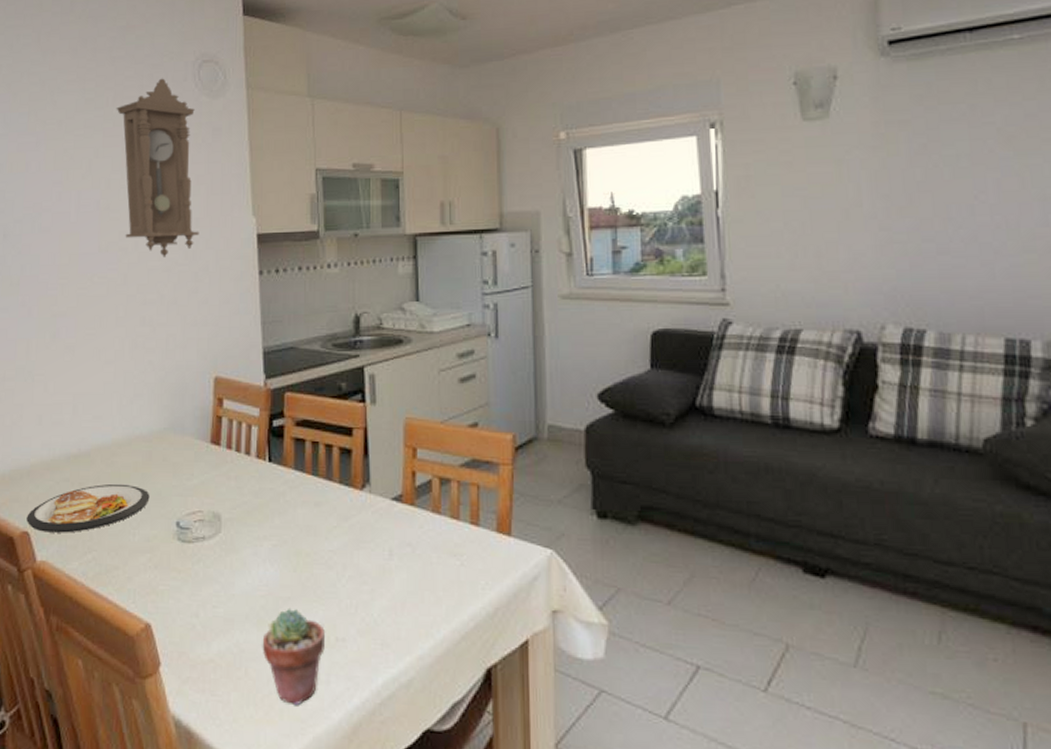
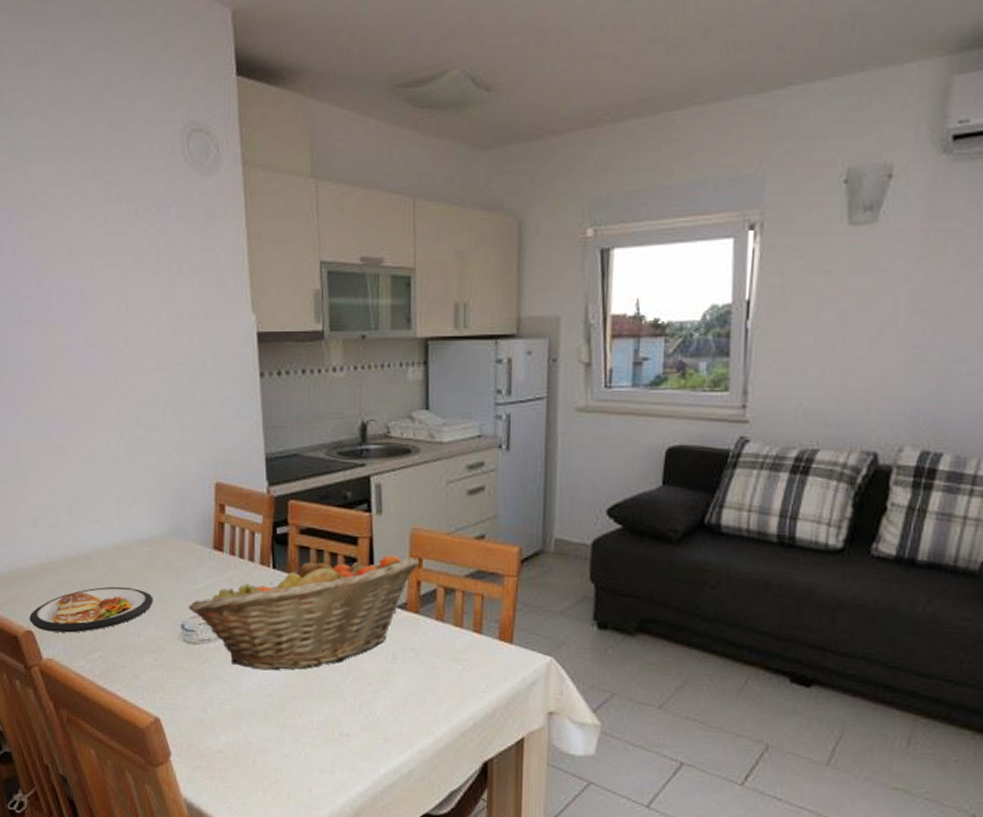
pendulum clock: present [116,78,199,257] -> none [96,149,195,355]
fruit basket: none [184,446,413,570] -> present [188,555,419,670]
potted succulent: present [262,607,325,706] -> none [269,705,329,792]

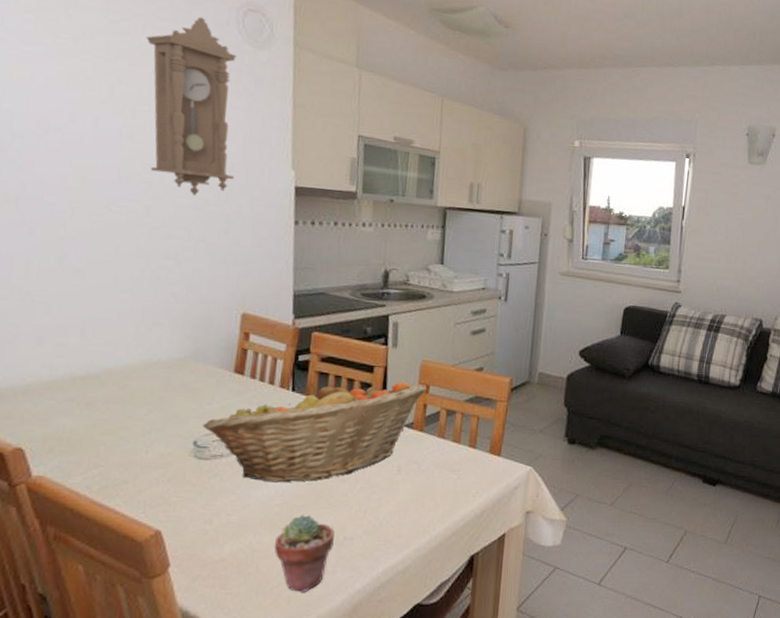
dish: present [29,586,153,633] -> none [20,405,166,450]
pendulum clock: none [96,149,195,355] -> present [145,16,237,196]
potted succulent: none [269,705,329,792] -> present [274,514,334,593]

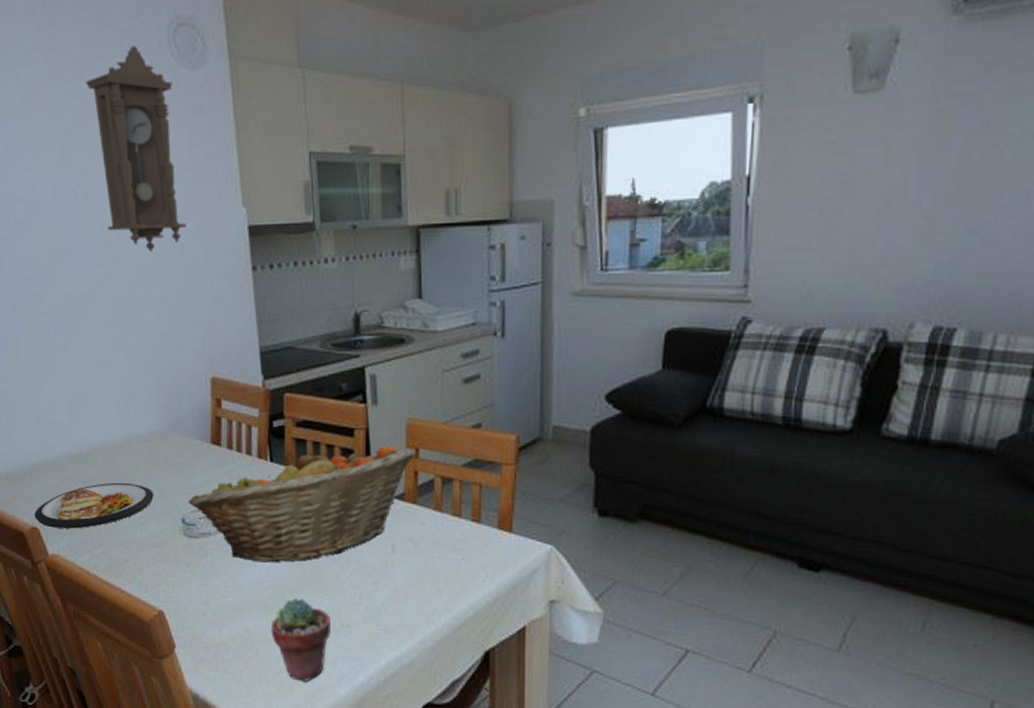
dish: none [20,405,166,450] -> present [34,482,154,529]

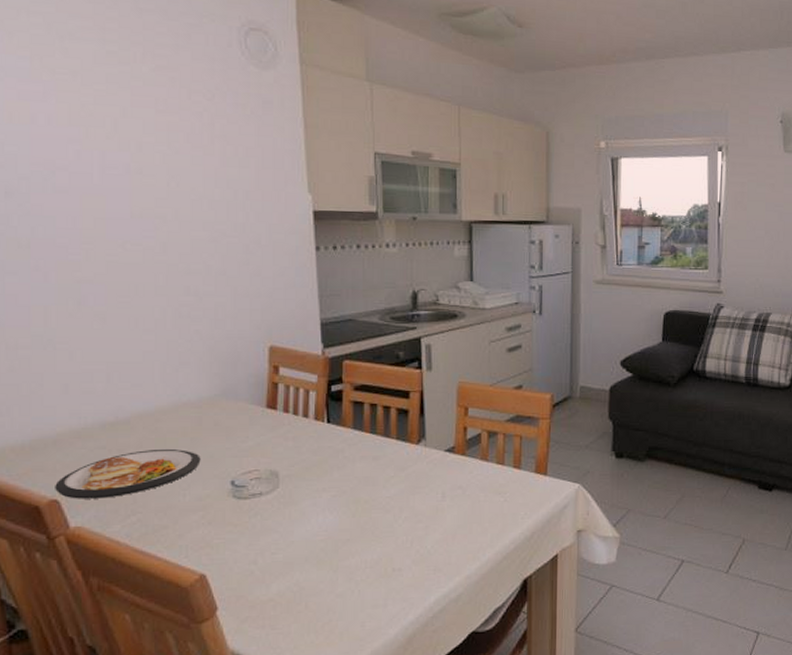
pendulum clock: present [85,45,186,252] -> none [146,40,250,228]
fruit basket: present [188,446,415,563] -> none [239,406,465,518]
potted succulent: present [271,597,331,683] -> none [322,548,382,628]

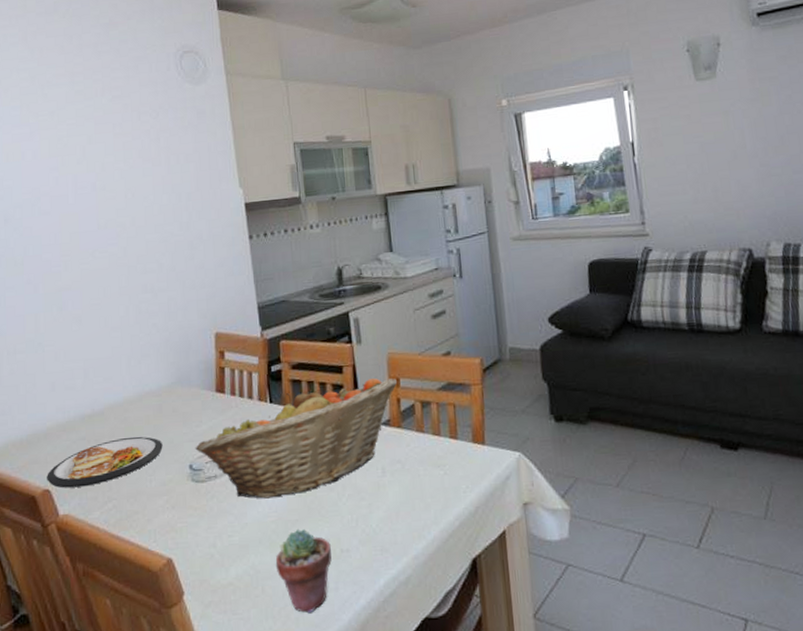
fruit basket: none [239,406,465,518] -> present [195,378,397,499]
potted succulent: none [322,548,382,628] -> present [275,528,332,614]

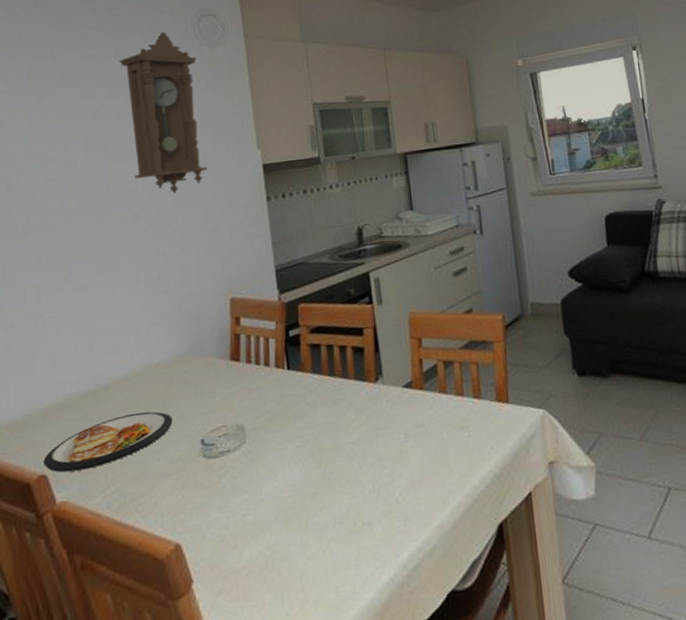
pendulum clock: none [105,69,192,230] -> present [119,32,208,194]
fruit basket: present [195,378,397,499] -> none [207,338,419,472]
potted succulent: present [275,528,332,614] -> none [292,502,352,595]

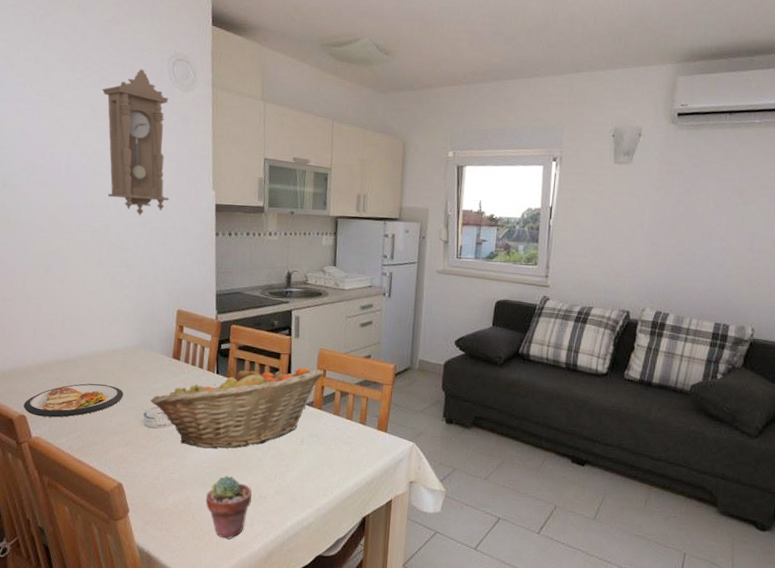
fruit basket: none [207,338,419,472] -> present [150,367,323,449]
potted succulent: none [292,502,352,595] -> present [205,475,252,540]

